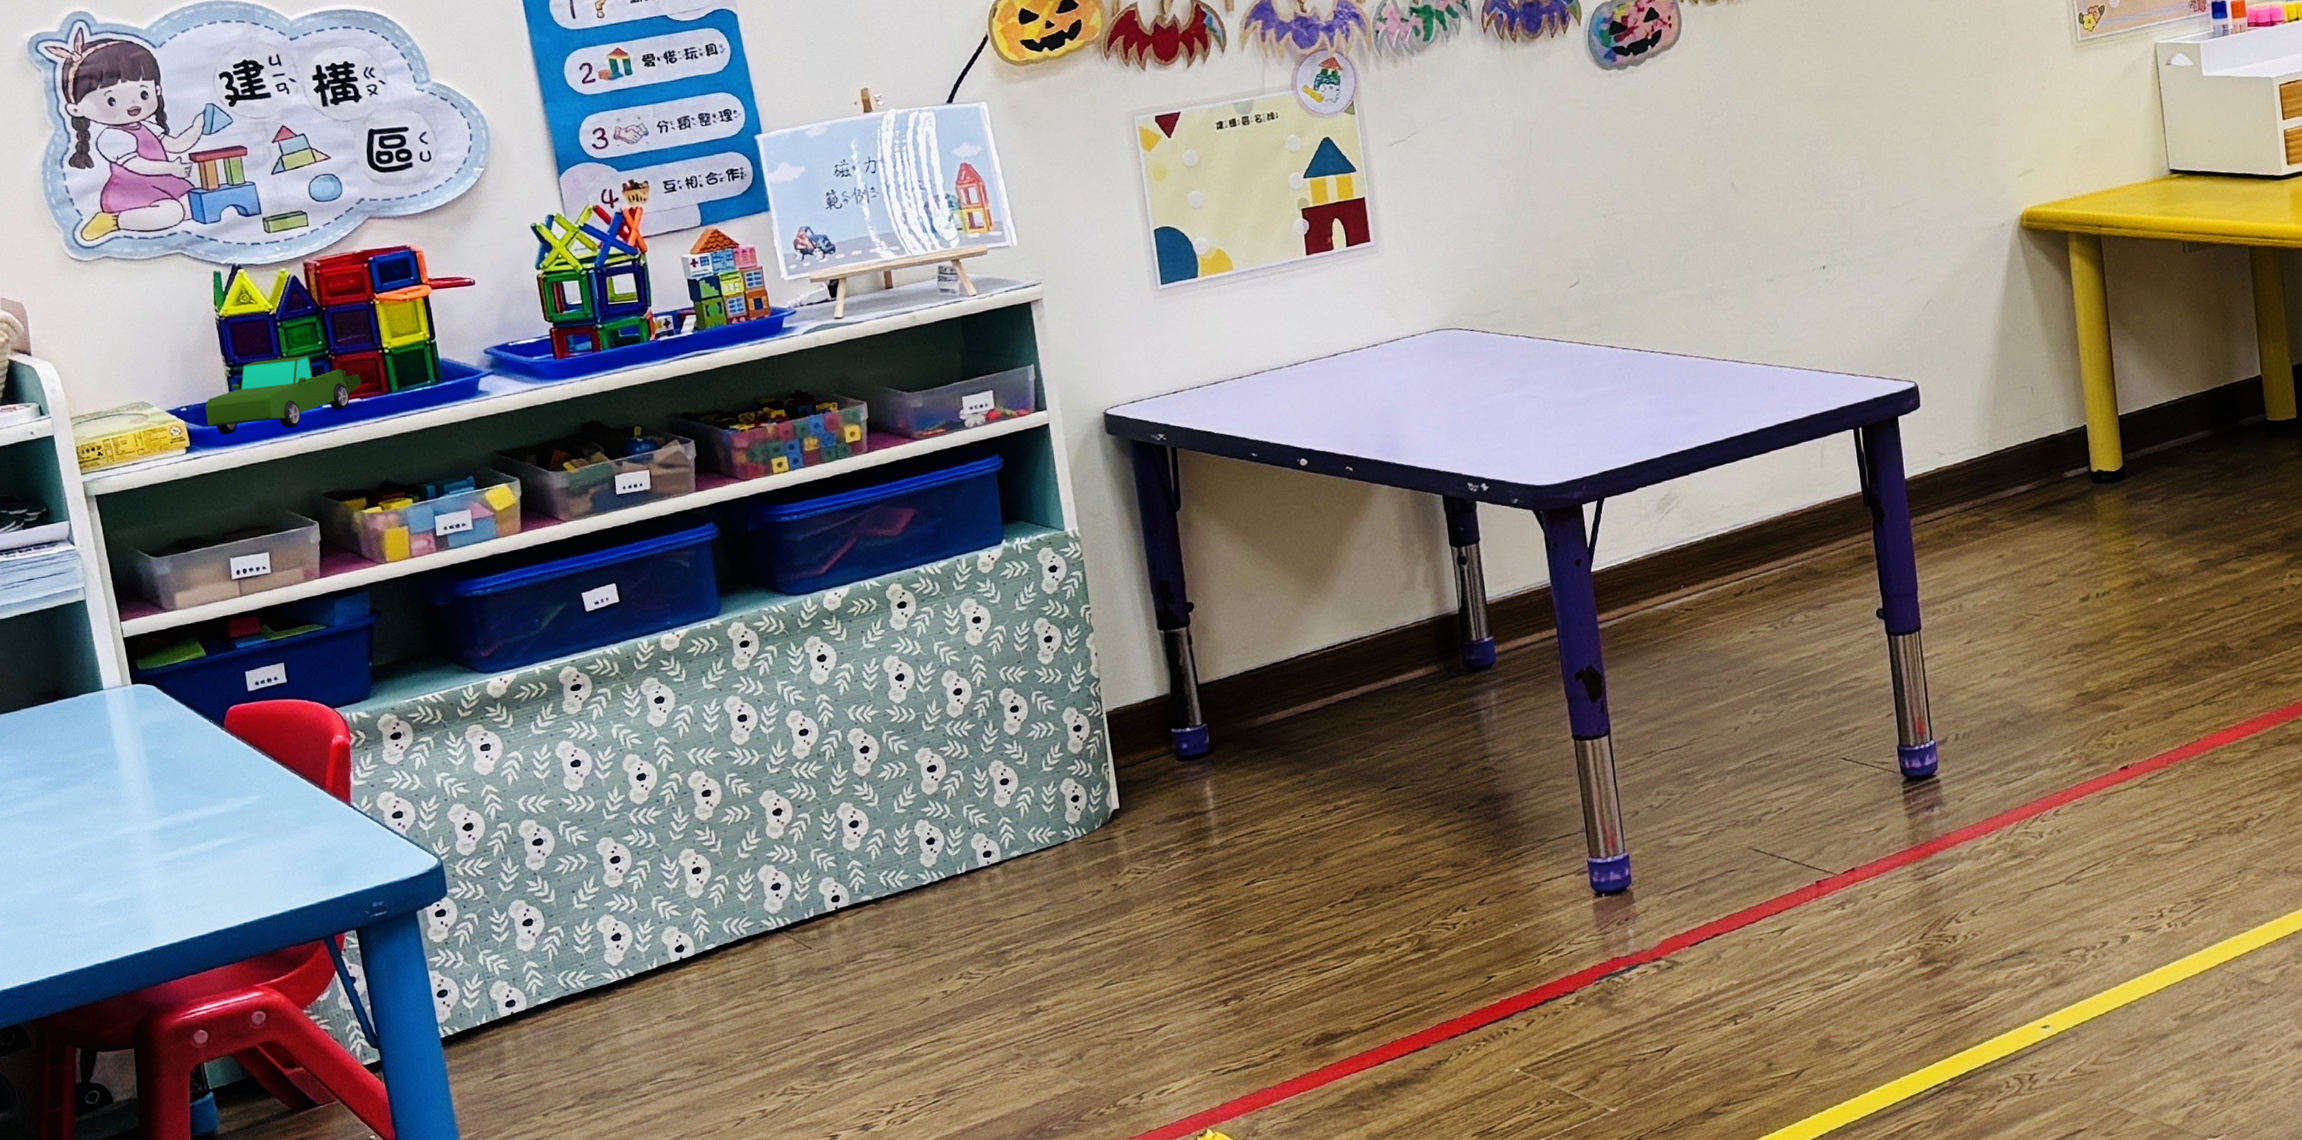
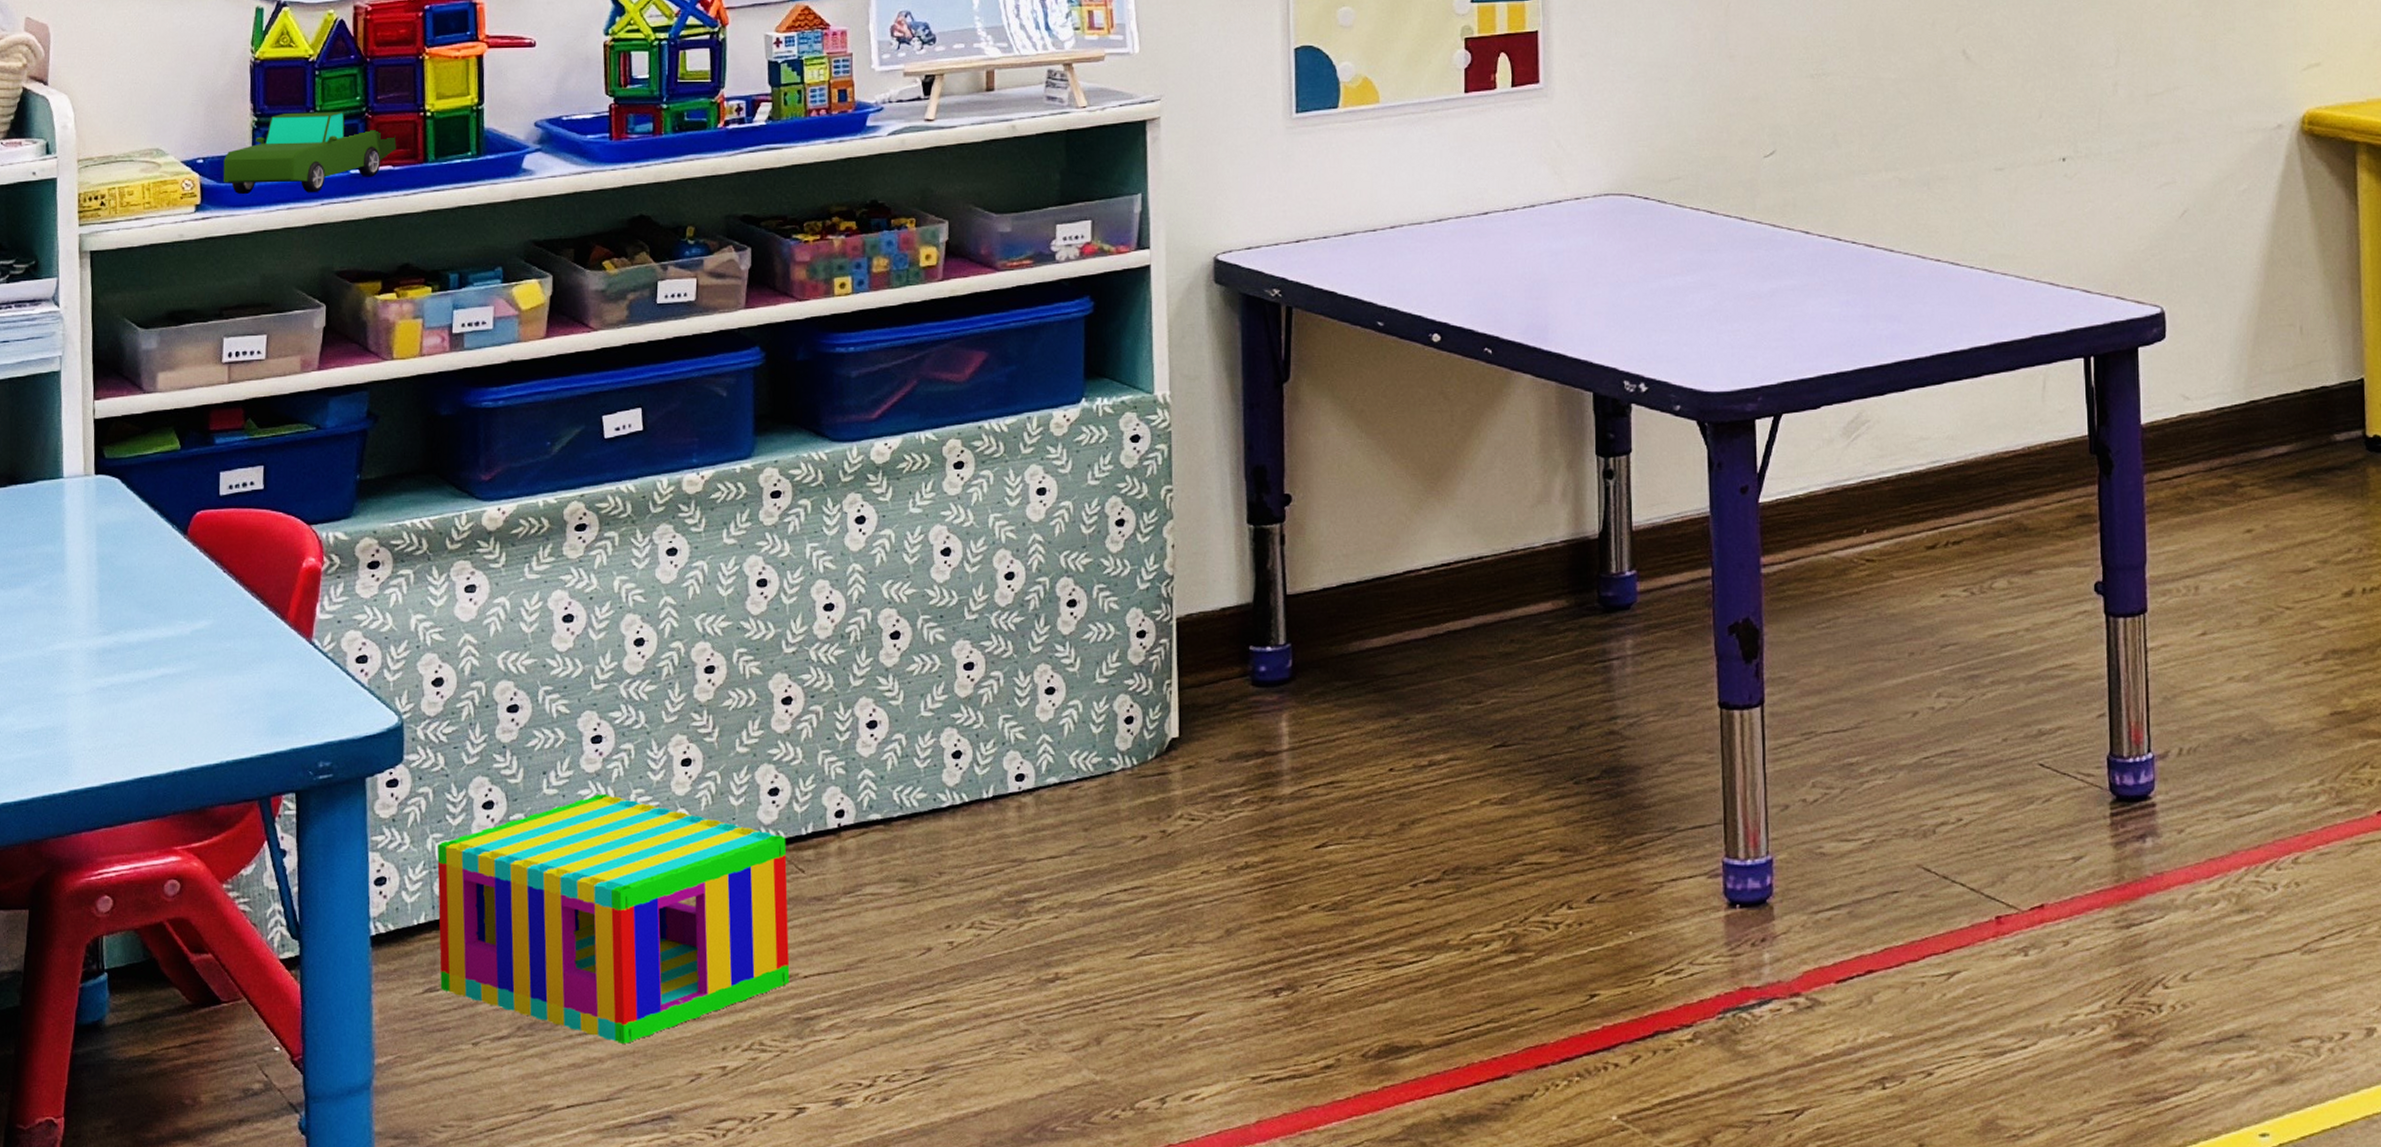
toy box: none [487,902,811,1101] -> present [437,793,790,1044]

